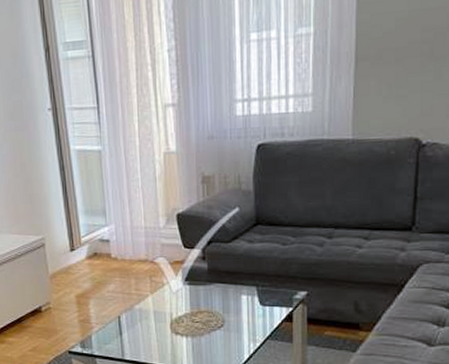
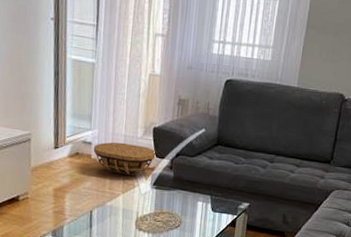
basket: none [112,235,184,272] -> present [93,142,156,175]

